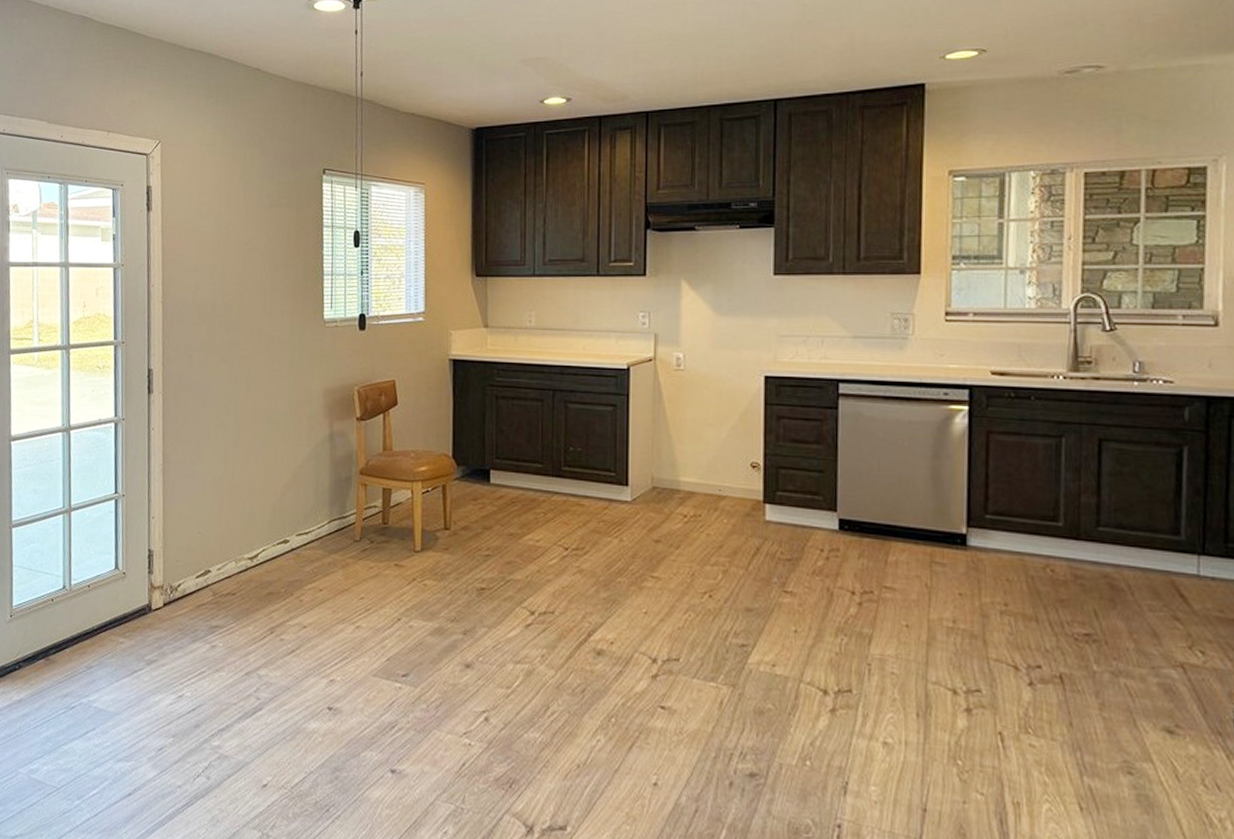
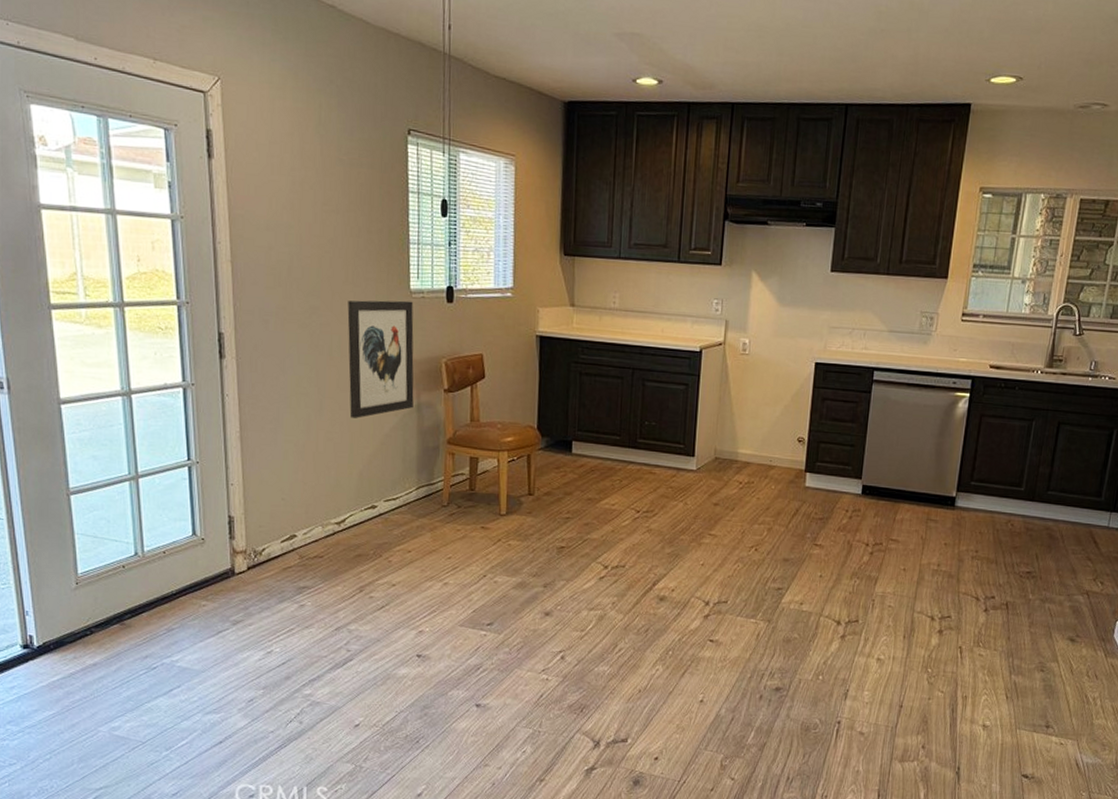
wall art: none [264,330,327,449] -> present [347,300,414,418]

